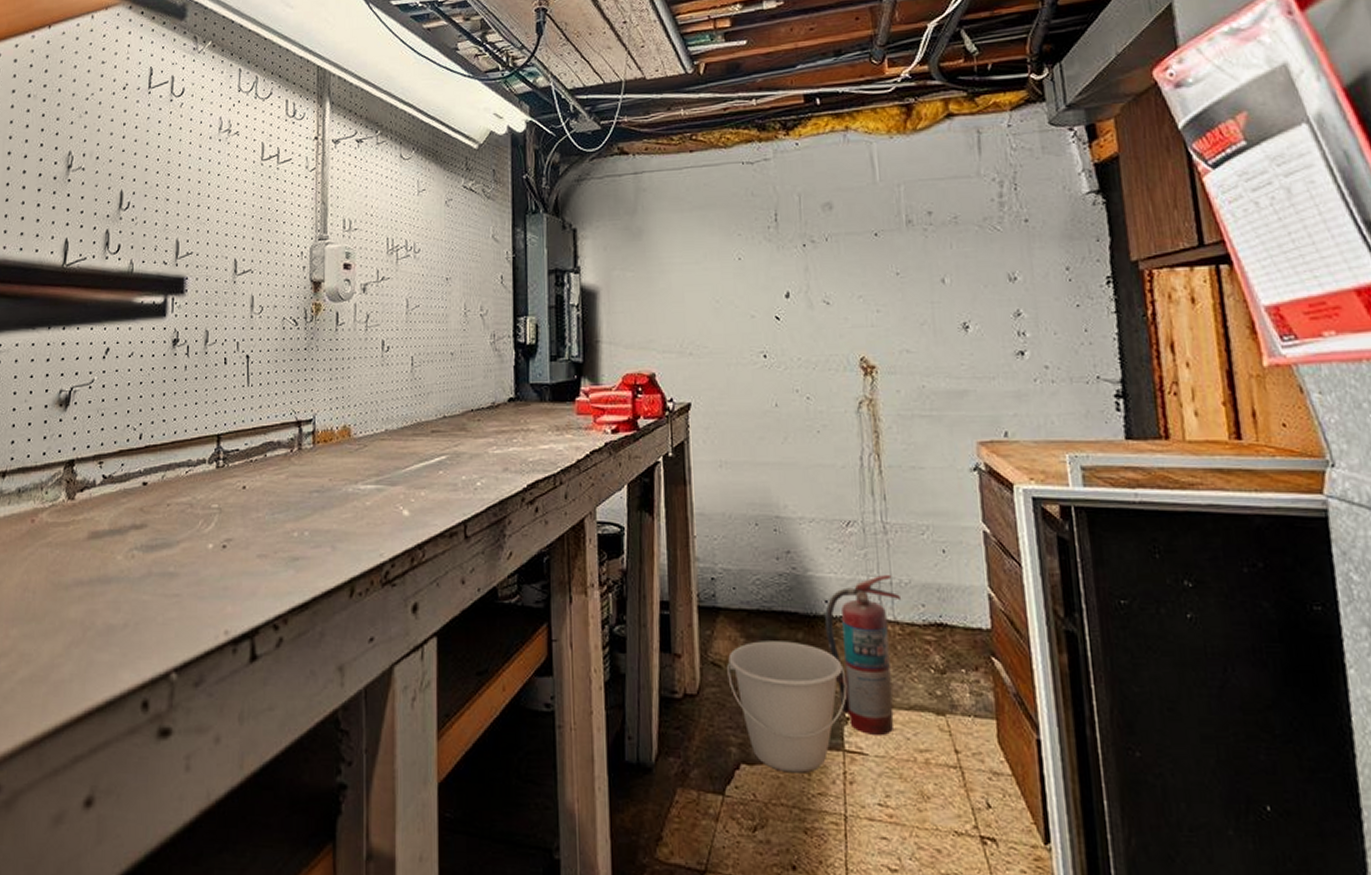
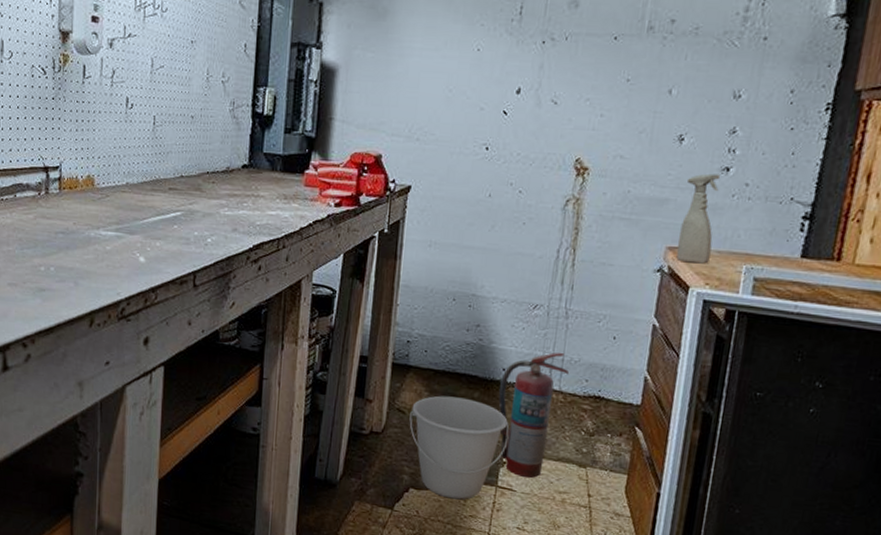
spray bottle: none [982,359,1028,457] -> present [676,173,721,264]

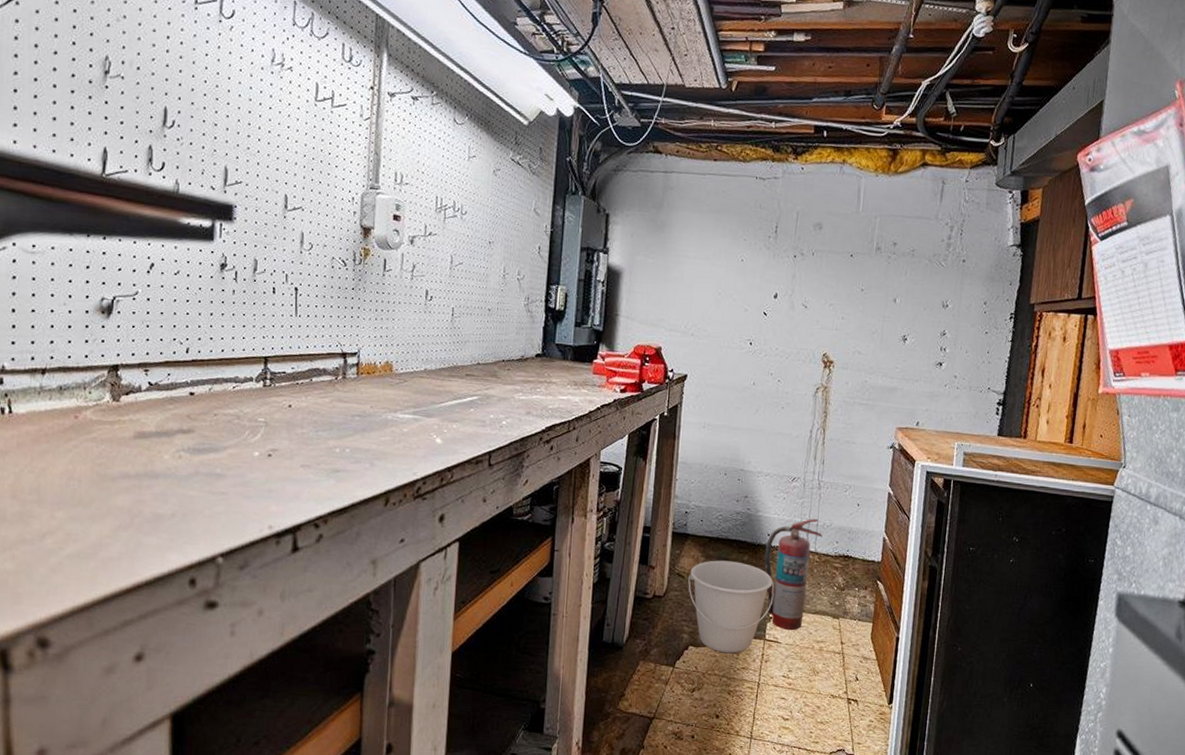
spray bottle: present [676,173,721,264] -> none [904,367,936,442]

